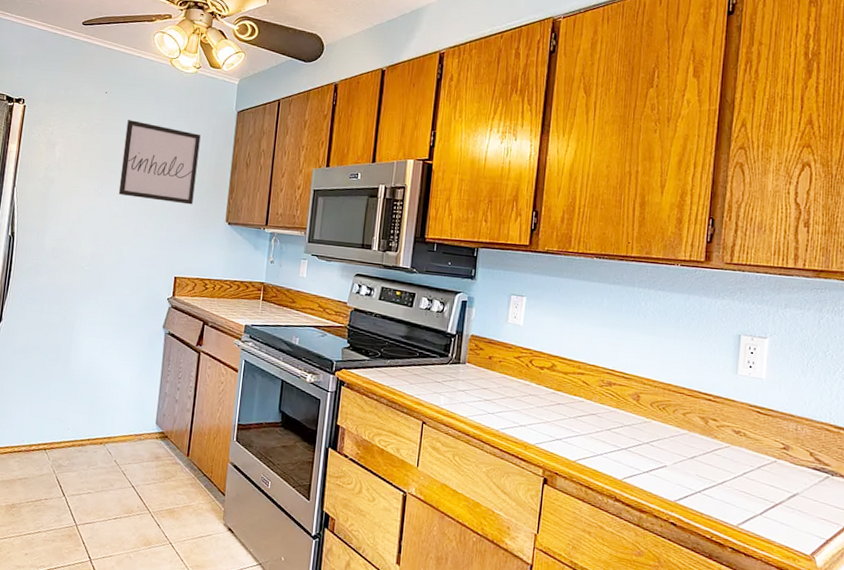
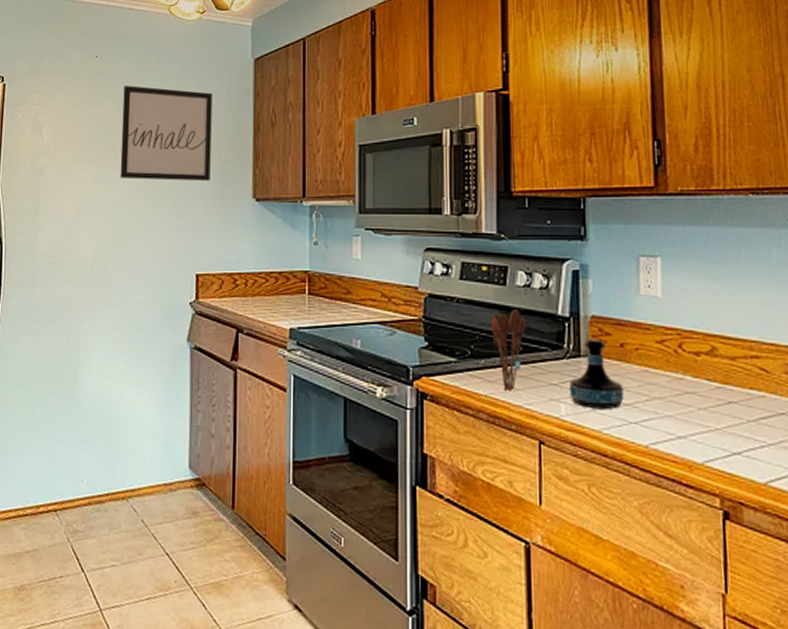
utensil holder: none [397,325,424,385] -> present [489,309,527,392]
tequila bottle: none [449,351,487,403] -> present [570,338,624,409]

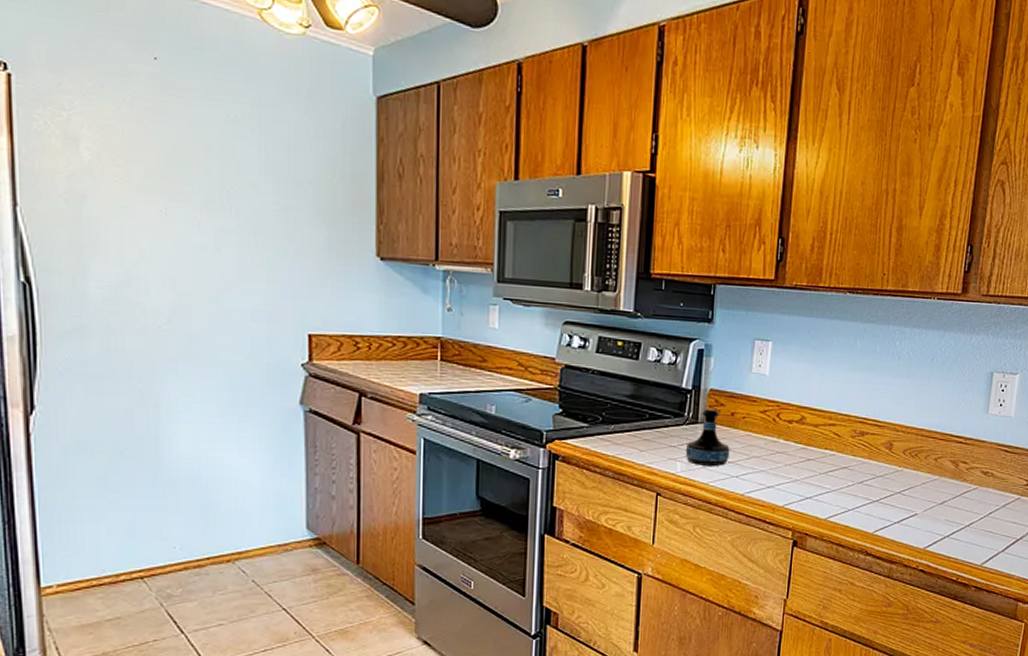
wall art: present [120,85,213,182] -> none [199,103,324,233]
utensil holder: present [489,309,527,392] -> none [621,381,654,453]

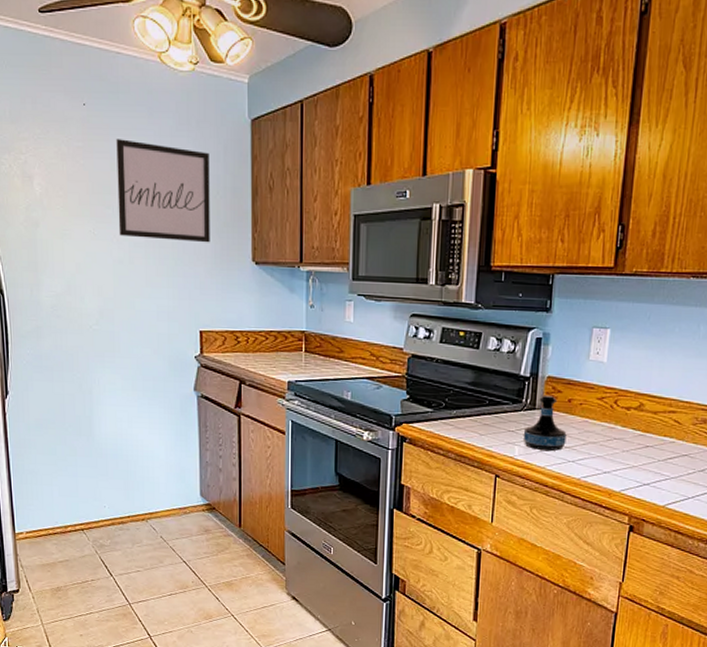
wall art: none [199,103,324,233] -> present [116,139,210,243]

